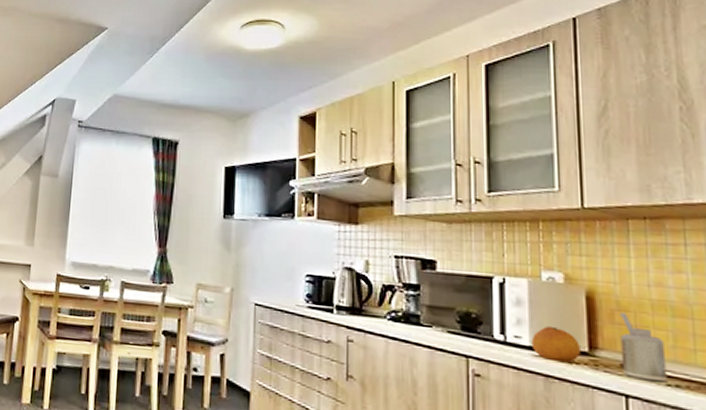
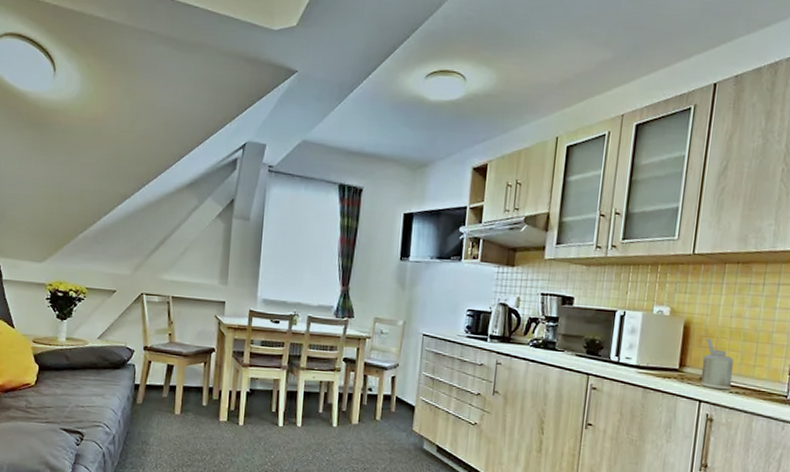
fruit: present [531,325,580,363] -> none [637,349,673,378]

